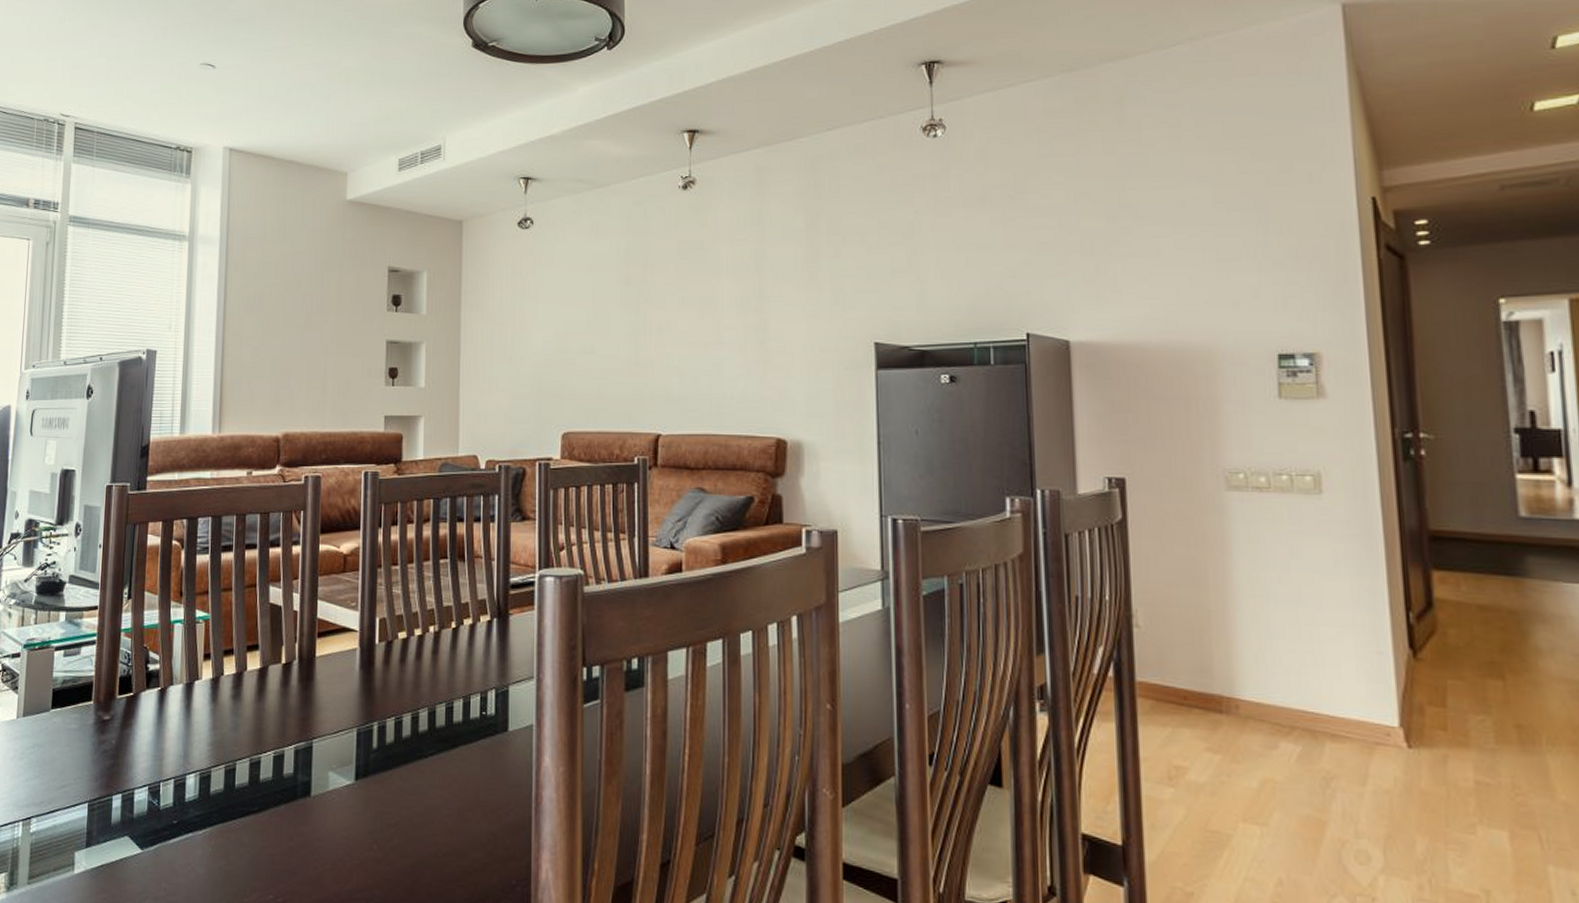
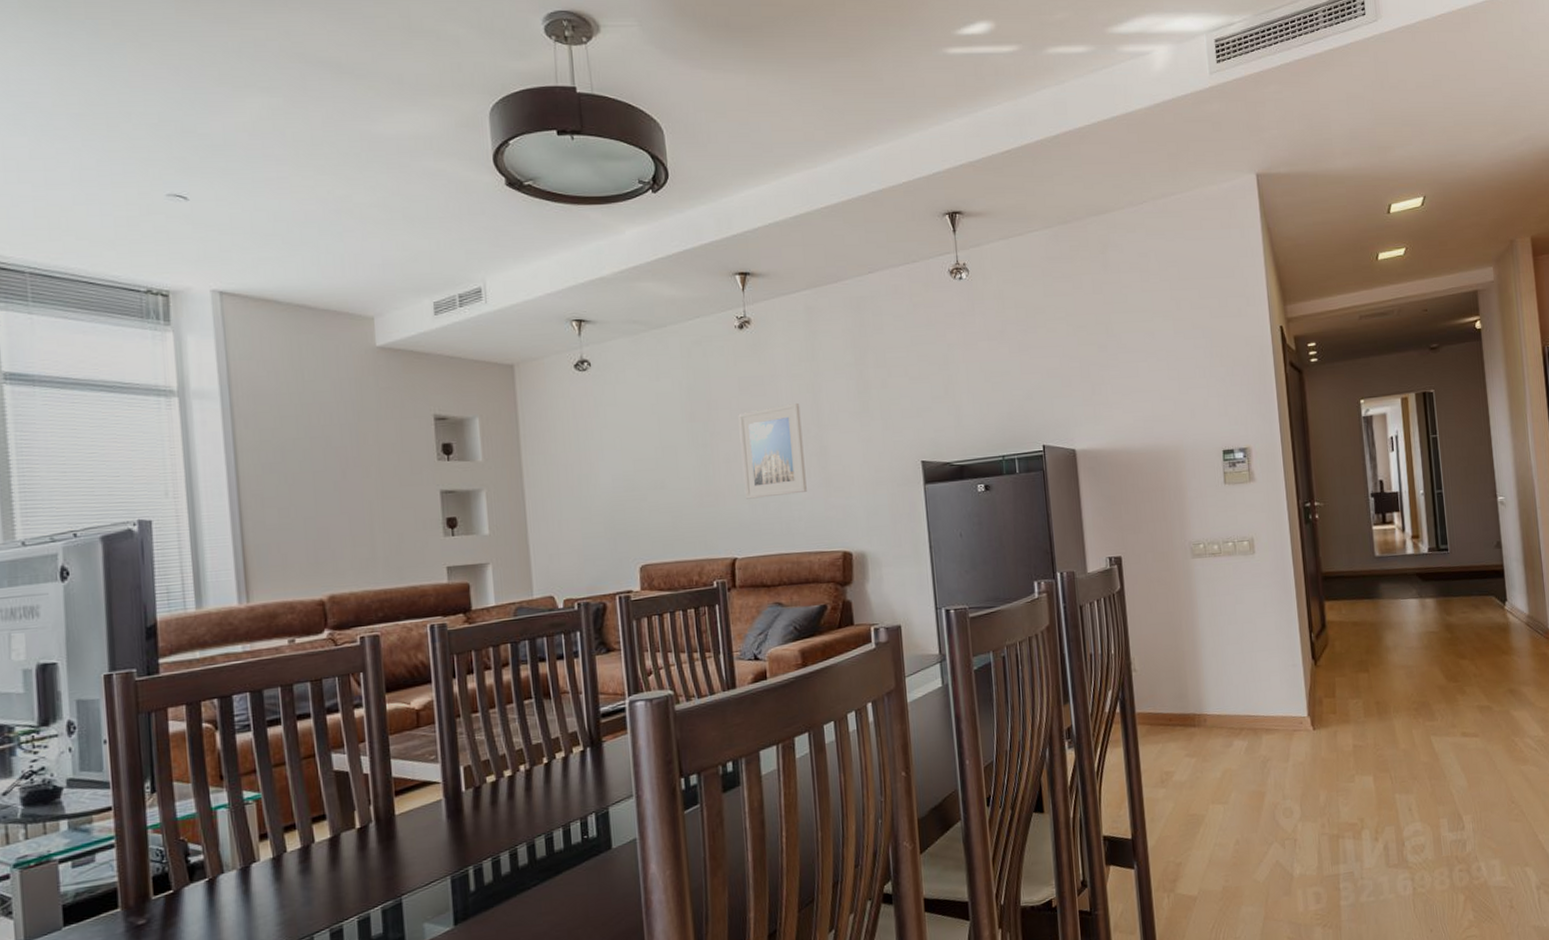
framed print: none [674,270,742,371] -> present [738,402,807,499]

